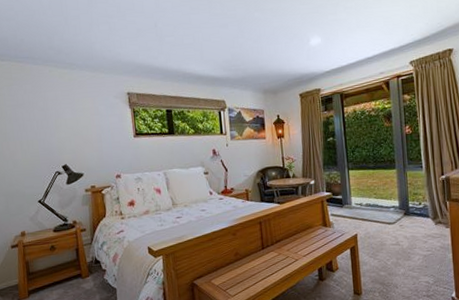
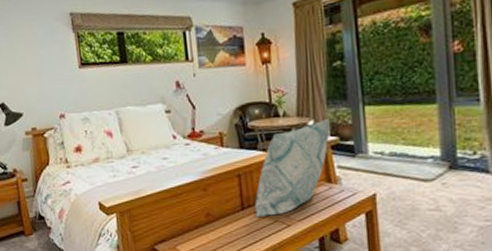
decorative pillow: none [272,179,325,254] -> present [255,119,329,217]

